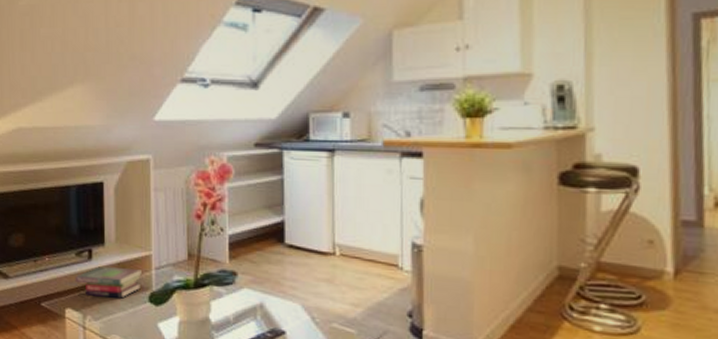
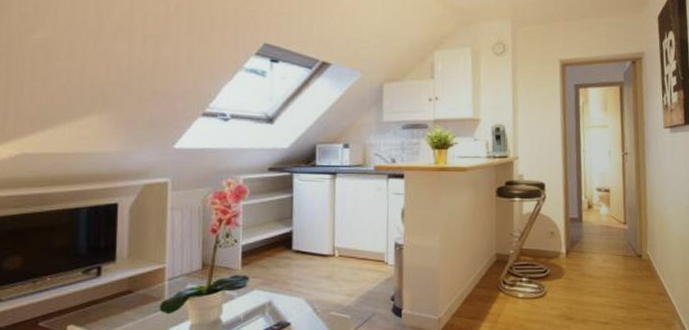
books: present [75,266,142,299] -> none [80,282,154,311]

